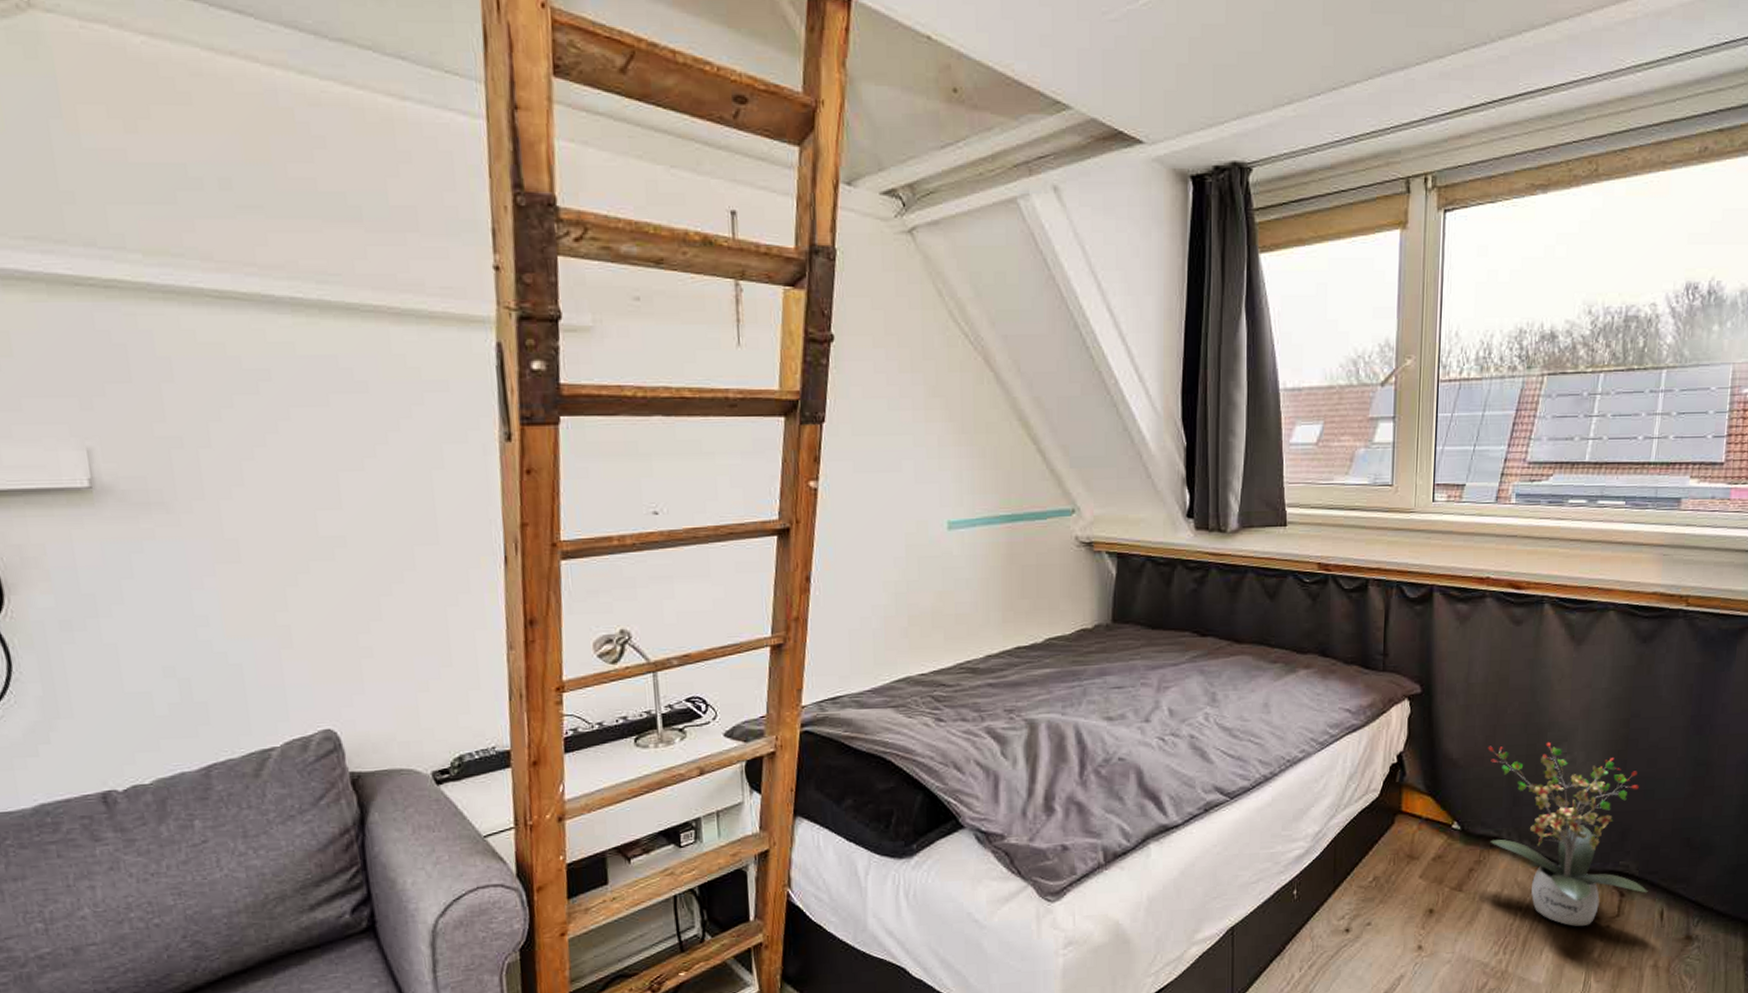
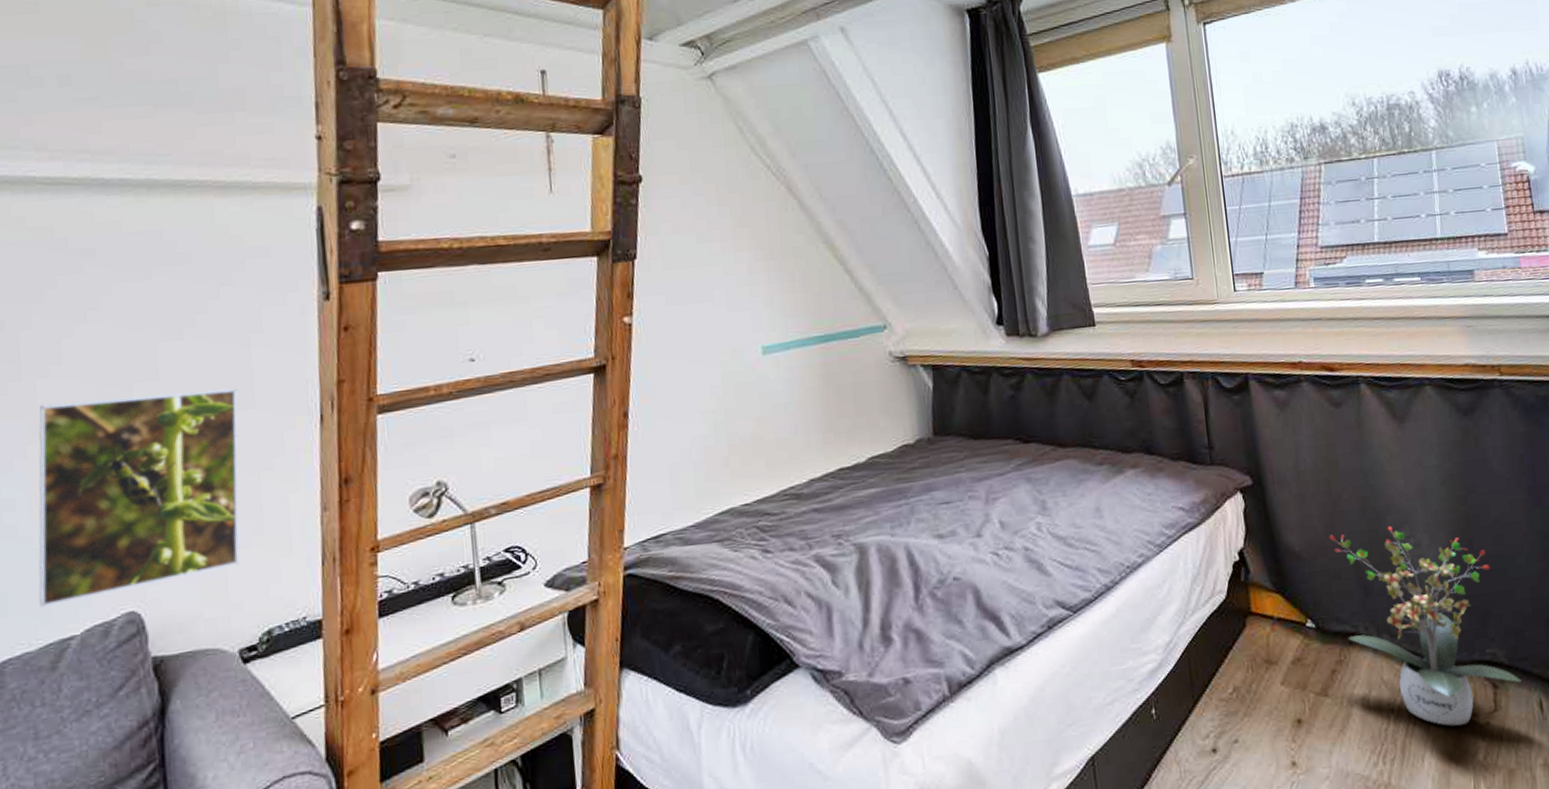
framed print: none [225,523,430,720] -> present [38,388,240,608]

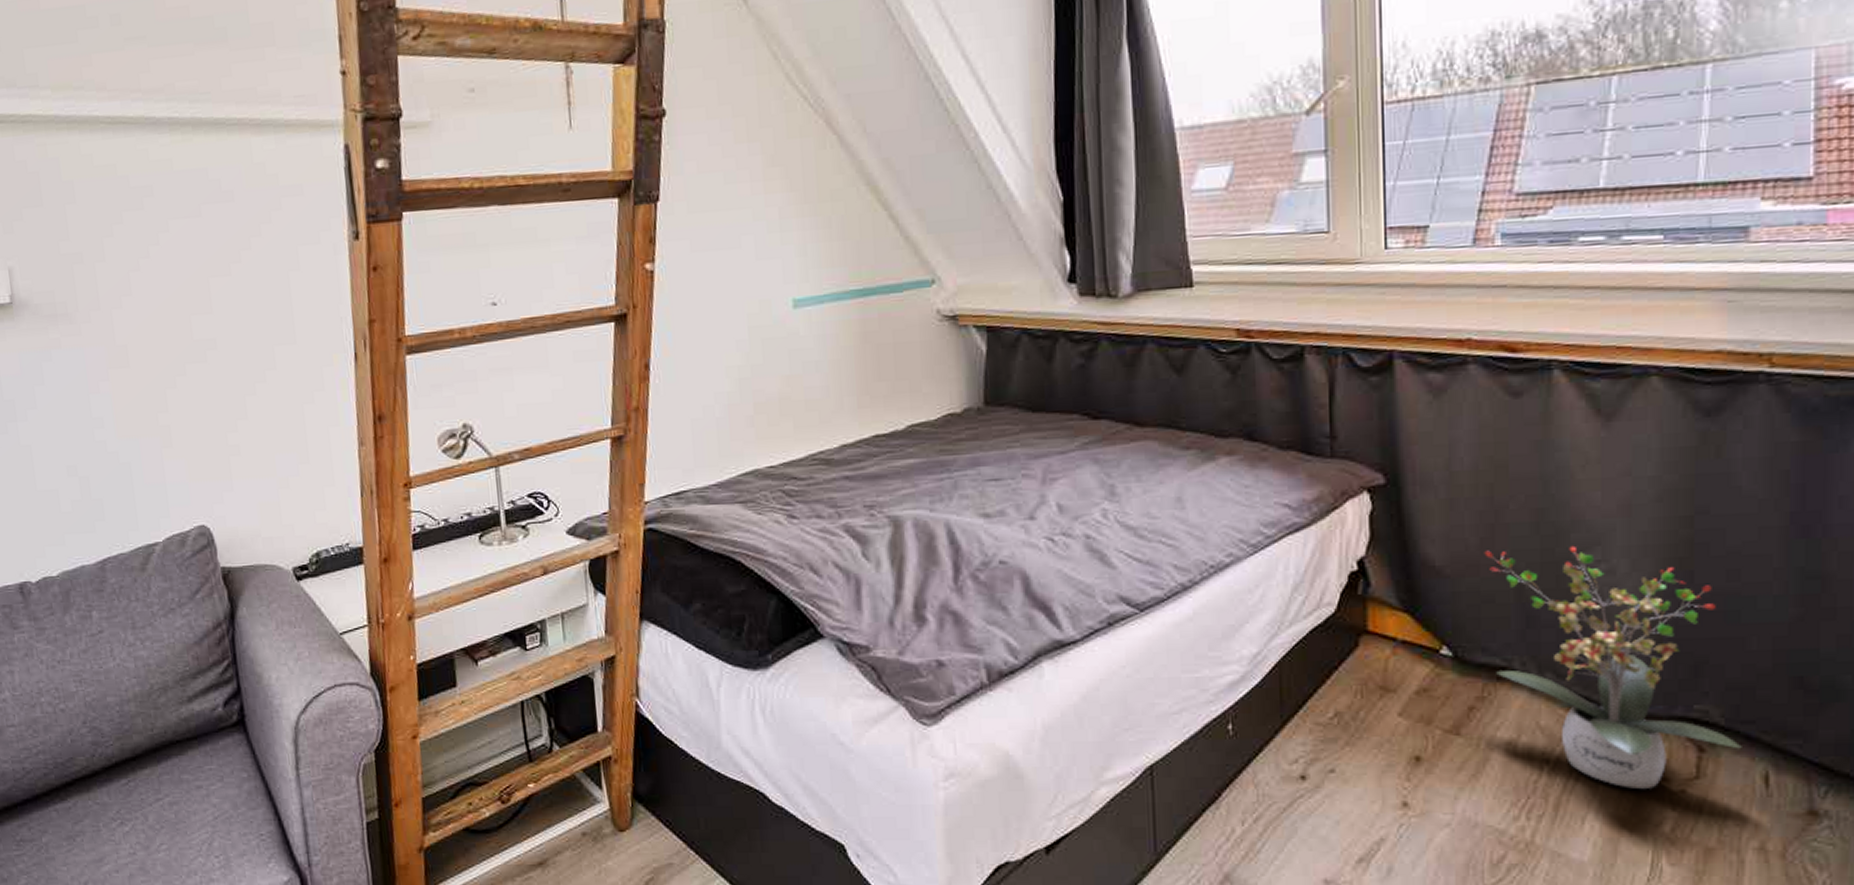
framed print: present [38,388,240,608] -> none [116,323,290,516]

